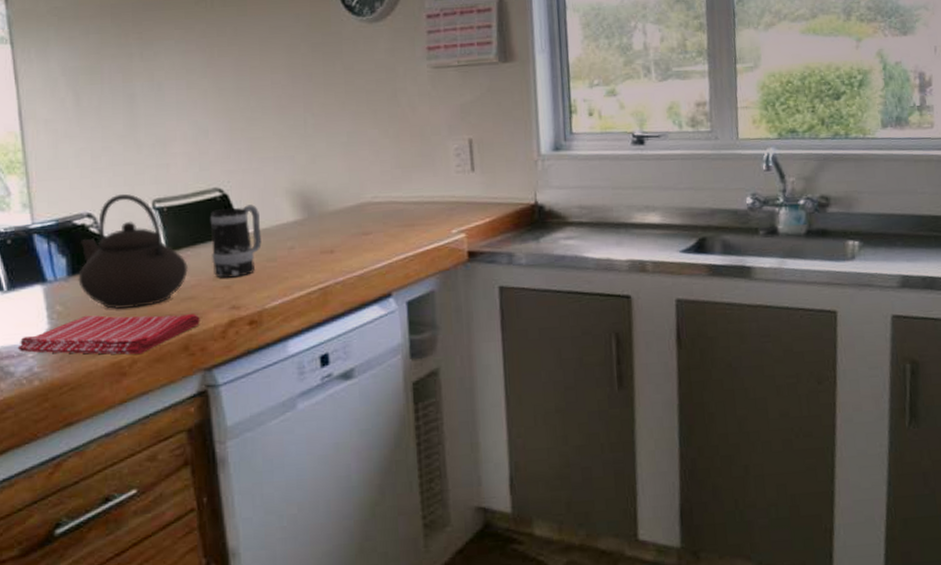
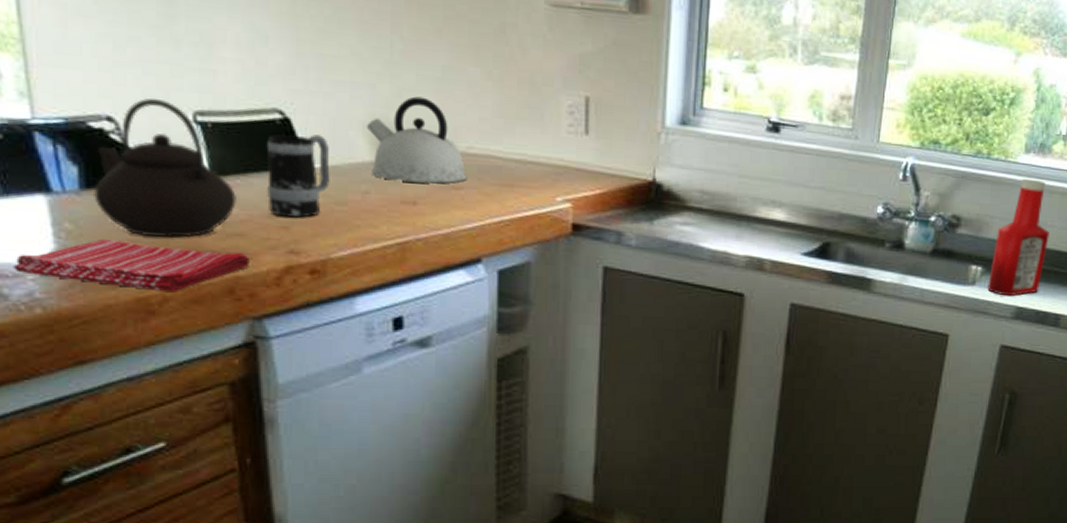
kettle: none [288,160,375,235] -> present [366,96,468,184]
ketchup bottle: none [867,151,922,267] -> present [987,178,1050,297]

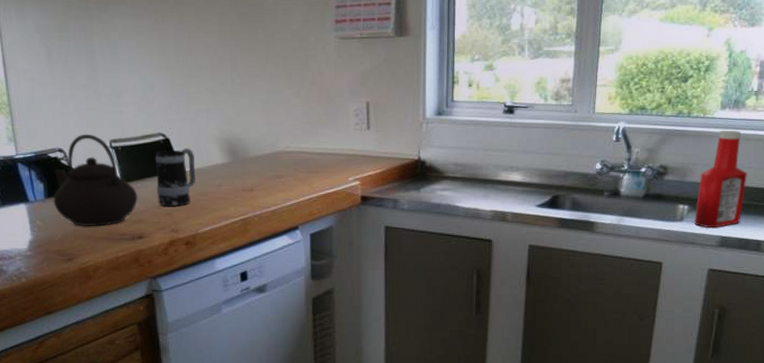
dish towel: present [13,238,250,293] -> none [8,230,147,263]
kettle: present [366,96,468,184] -> none [217,115,287,176]

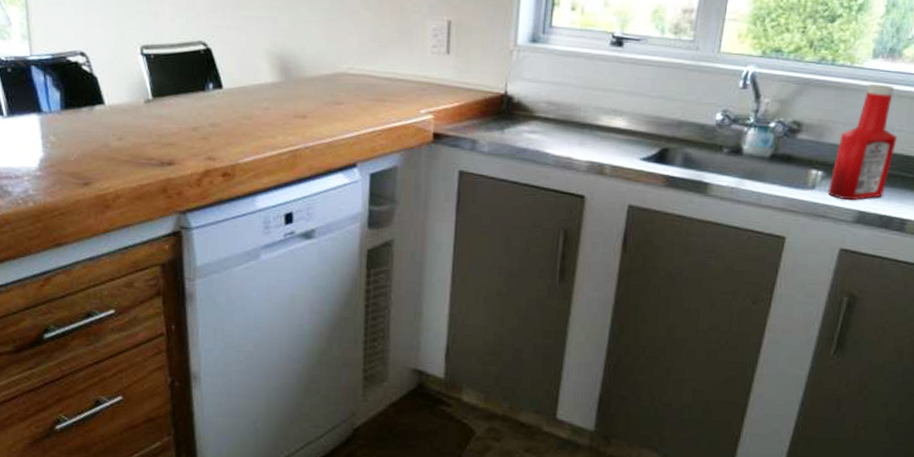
teapot: present [53,134,138,227] -> none [70,36,170,147]
mug: present [155,148,196,207] -> none [192,61,240,130]

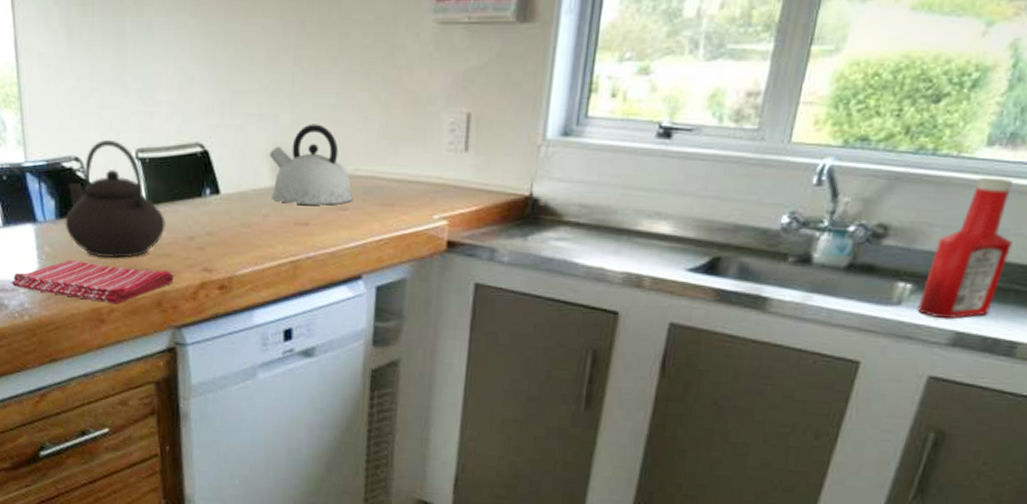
dish towel: none [15,148,178,191] -> present [11,259,174,305]
teapot: none [70,36,170,147] -> present [65,139,165,258]
kettle: none [268,26,348,100] -> present [268,124,354,205]

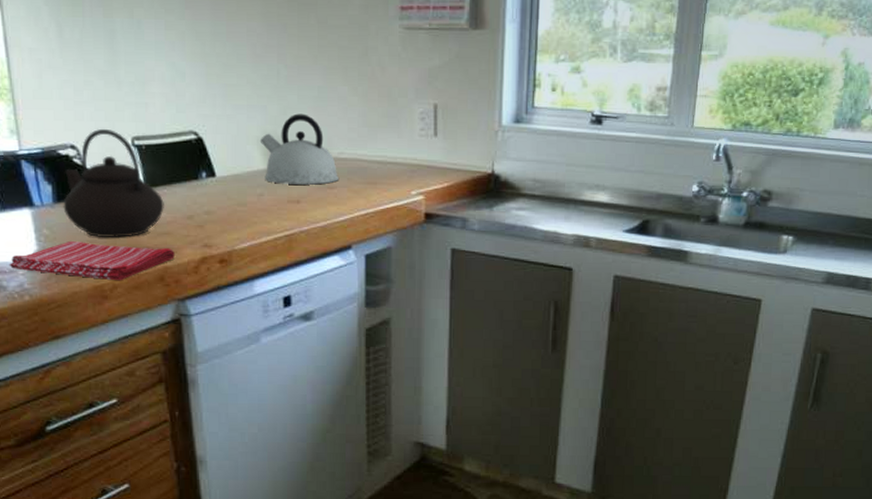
ketchup bottle: present [917,177,1013,320] -> none [799,152,859,263]

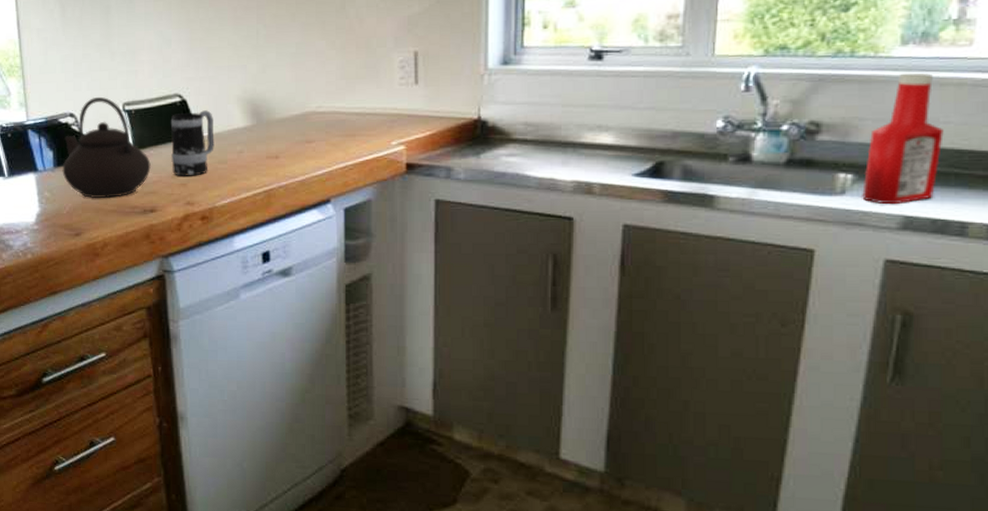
dish towel: present [9,240,175,281] -> none [15,201,160,239]
mug: none [185,150,233,218] -> present [170,110,214,176]
kettle: present [259,113,340,185] -> none [239,70,318,141]
ketchup bottle: none [799,152,859,263] -> present [862,72,944,205]

